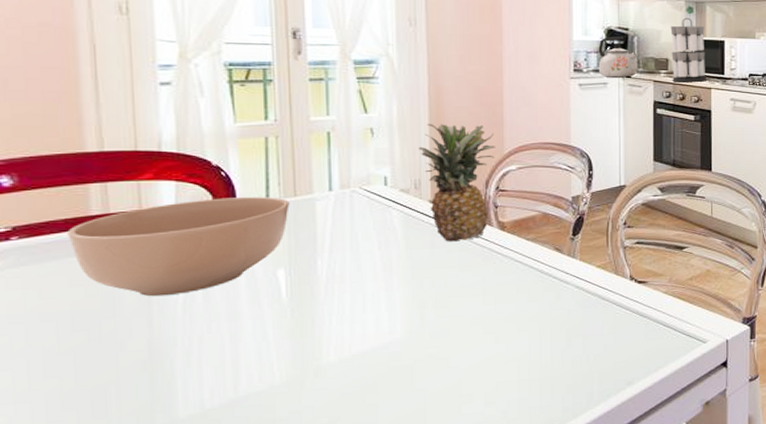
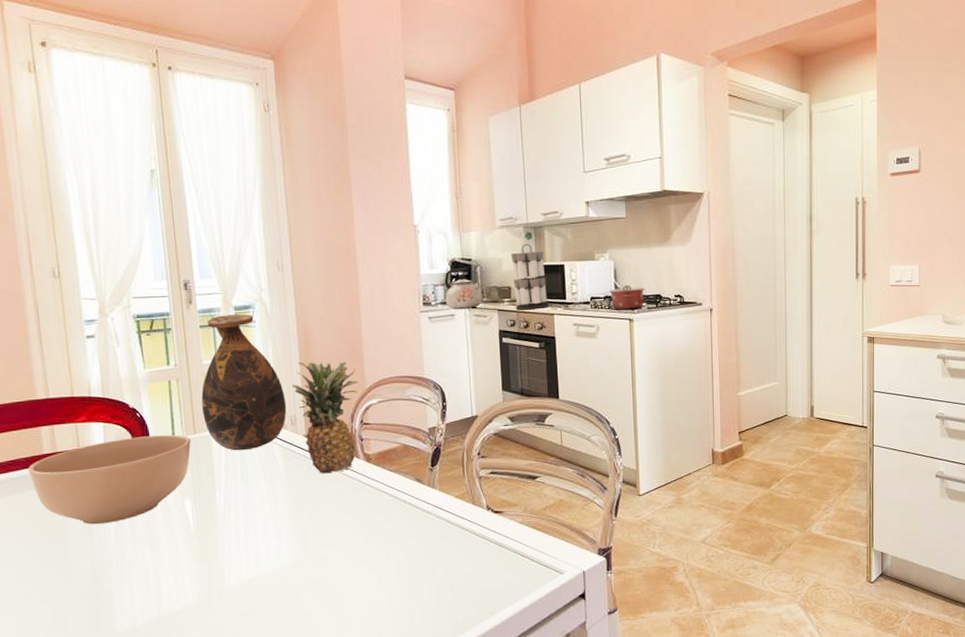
vase: none [306,69,411,216] -> present [201,314,287,451]

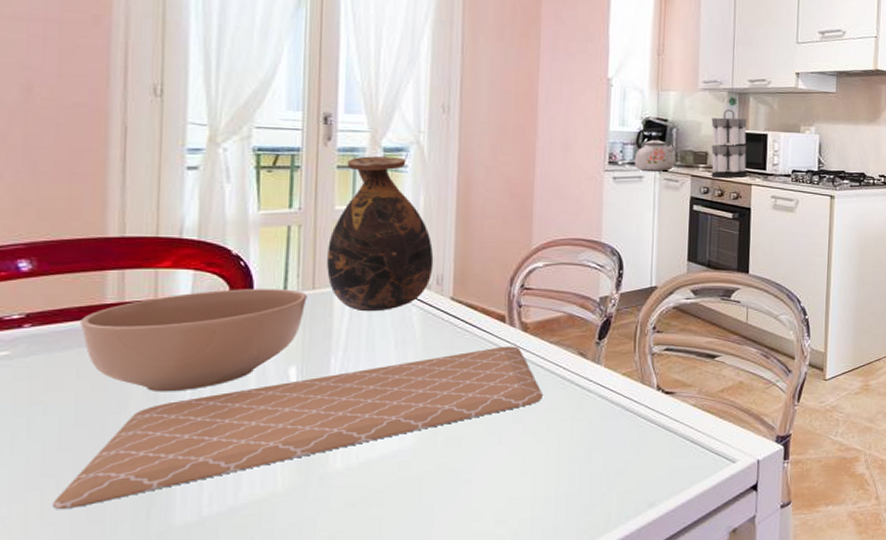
placemat: none [29,475,389,620] -> present [52,346,542,510]
fruit: present [291,362,359,474] -> none [442,215,524,343]
casserole: present [609,285,645,310] -> none [812,160,849,186]

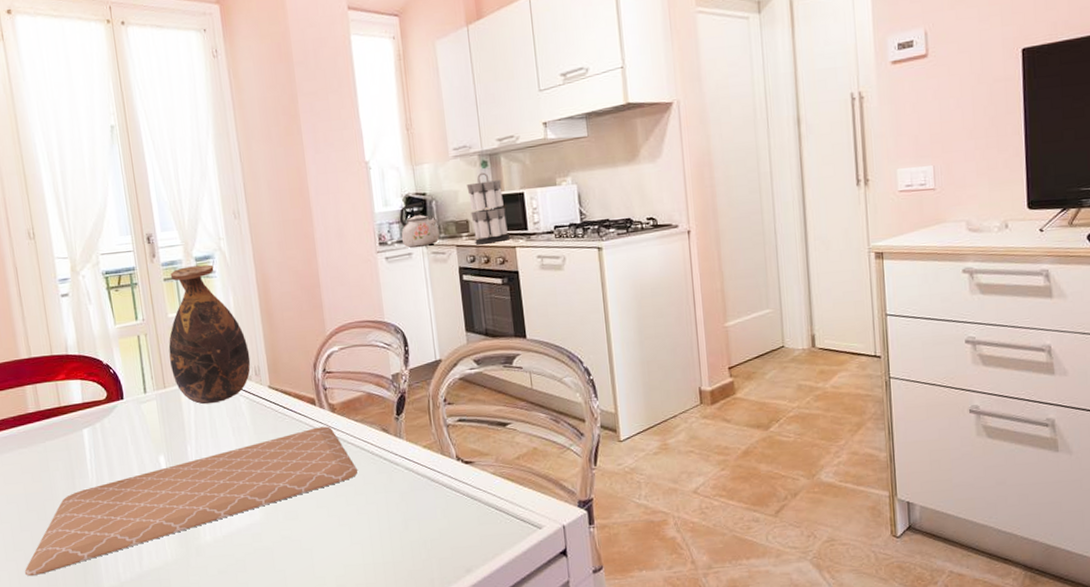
bowl: present [80,289,307,392] -> none [16,389,162,482]

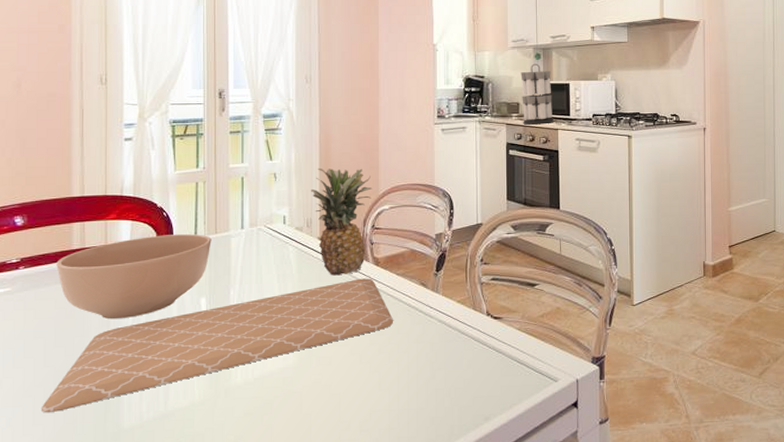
bowl: none [16,389,162,482] -> present [56,234,212,320]
vase: present [168,264,251,405] -> none [225,122,304,251]
fruit: none [254,309,320,426] -> present [310,168,373,276]
kettle: present [399,202,440,249] -> none [458,84,492,123]

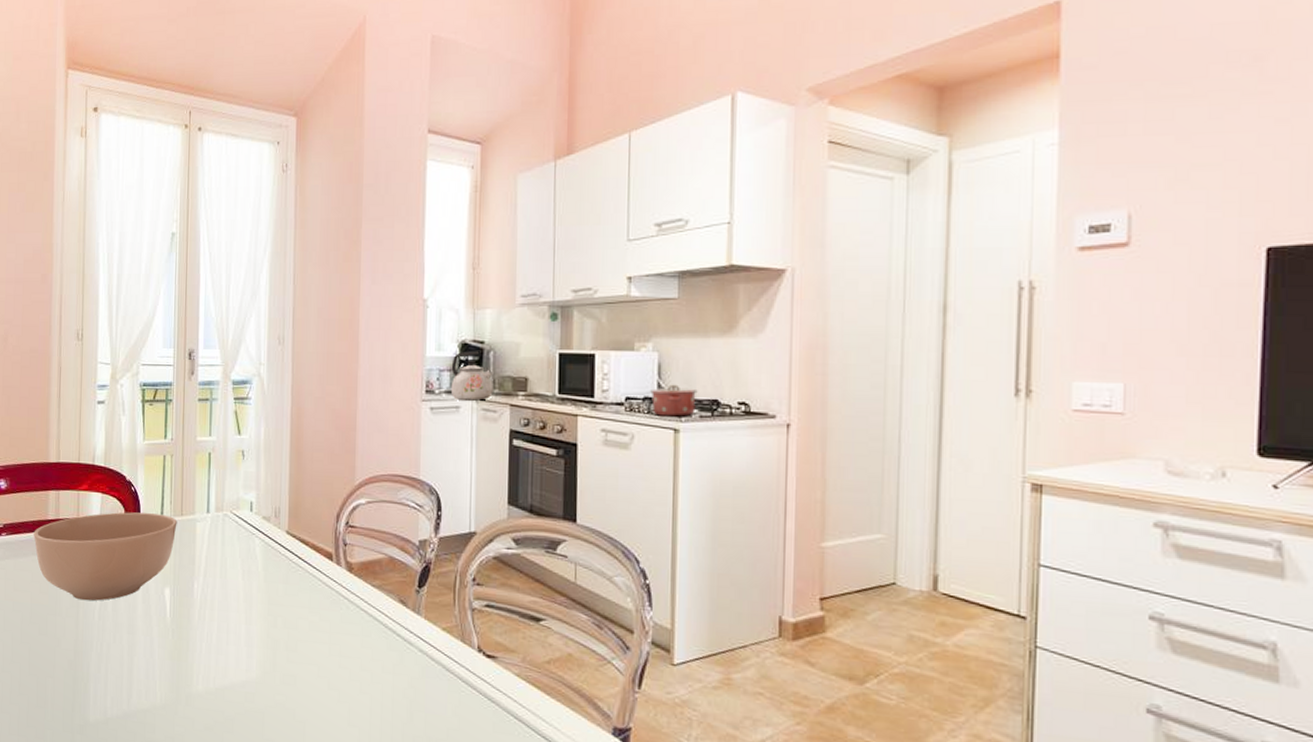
placemat: present [41,278,393,413] -> none [17,585,366,693]
fruit: present [310,168,373,276] -> none [279,447,348,580]
kettle: none [458,84,492,123] -> present [450,351,493,402]
spice rack: present [520,63,553,125] -> none [531,326,572,408]
casserole: none [610,104,643,127] -> present [650,384,698,417]

